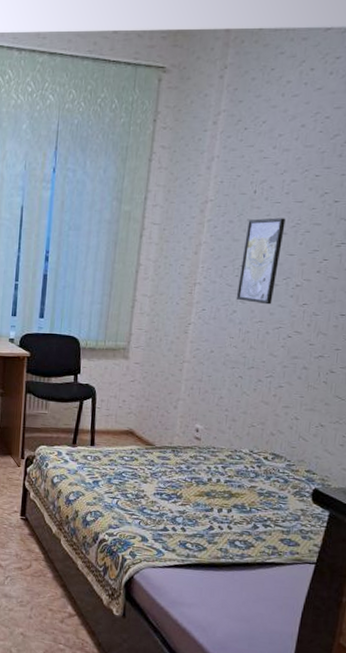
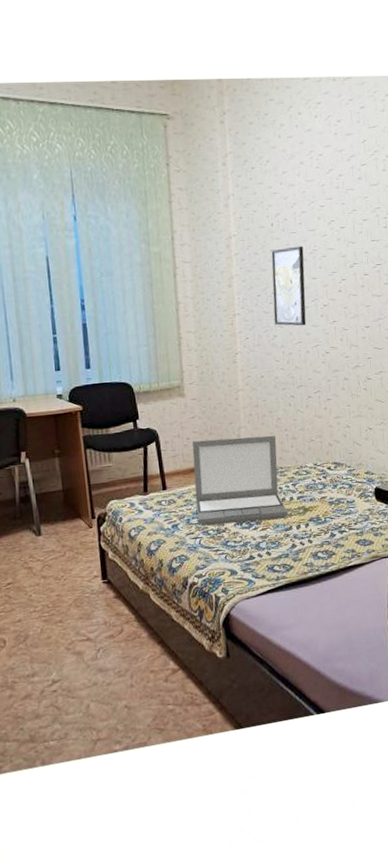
laptop: none [119,404,215,499] -> present [192,435,288,526]

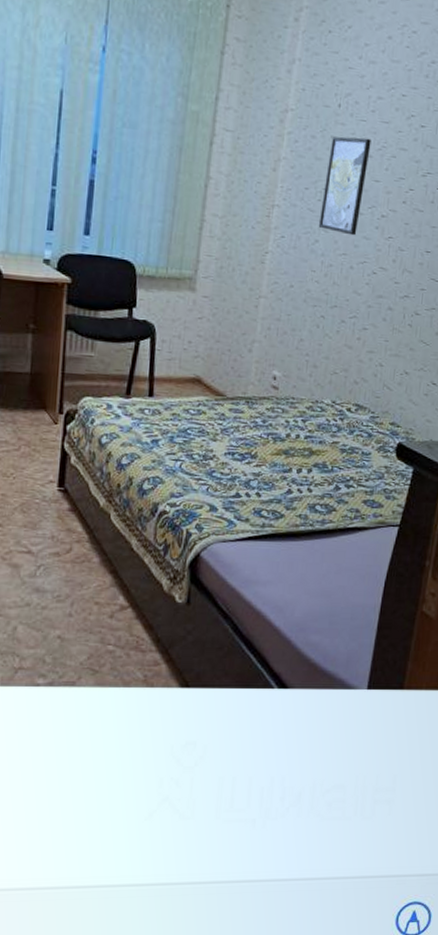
laptop: present [192,435,288,526] -> none [183,346,294,458]

